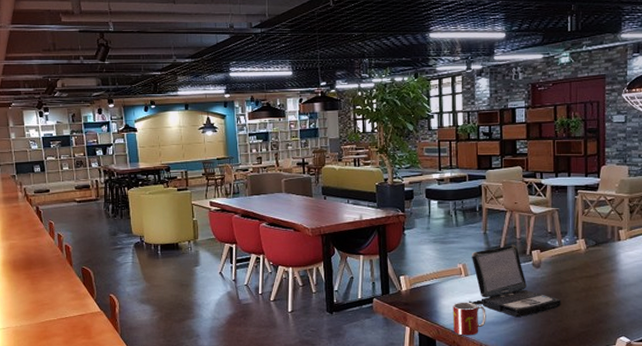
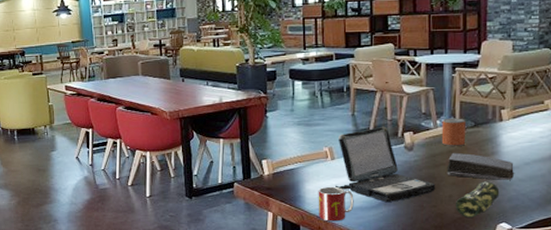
beverage can: none [566,237,588,264] -> present [441,118,466,146]
book: none [571,271,631,296] -> present [447,153,514,180]
pencil case: none [580,297,619,332] -> present [456,181,500,217]

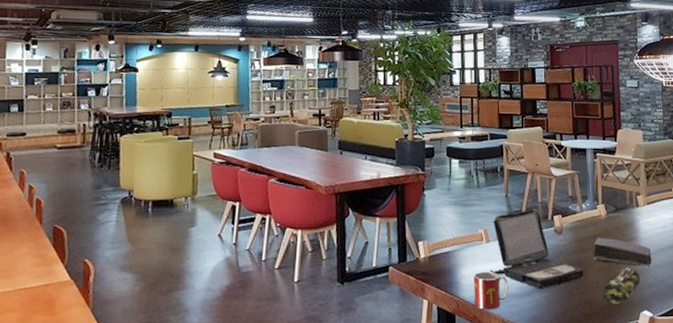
beverage can: present [441,118,466,146] -> none [587,202,609,231]

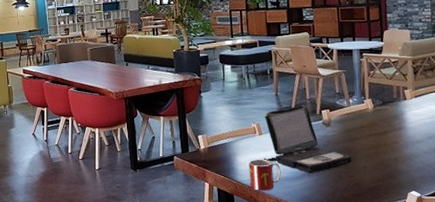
book: present [593,238,651,266] -> none [361,129,419,152]
pencil case: present [603,267,641,305] -> none [371,153,408,186]

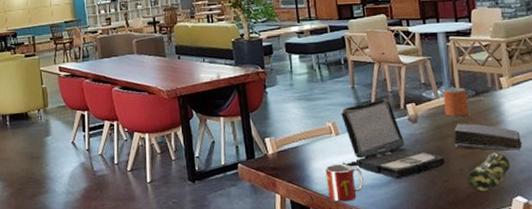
beverage can: none [354,97,376,122] -> present [442,87,470,117]
book: none [361,129,419,152] -> present [453,124,522,151]
pencil case: none [371,153,408,186] -> present [467,152,511,192]

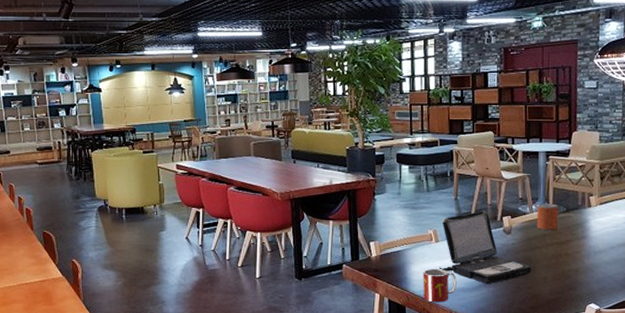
book: present [453,124,522,151] -> none [541,237,601,263]
pencil case: present [467,152,511,192] -> none [550,264,589,298]

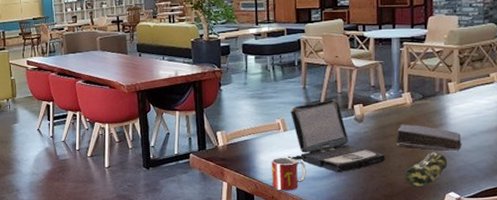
beverage can: present [536,203,559,230] -> none [390,90,414,118]
book: none [541,237,601,263] -> present [396,125,461,151]
pencil case: none [550,264,589,298] -> present [405,152,448,187]

